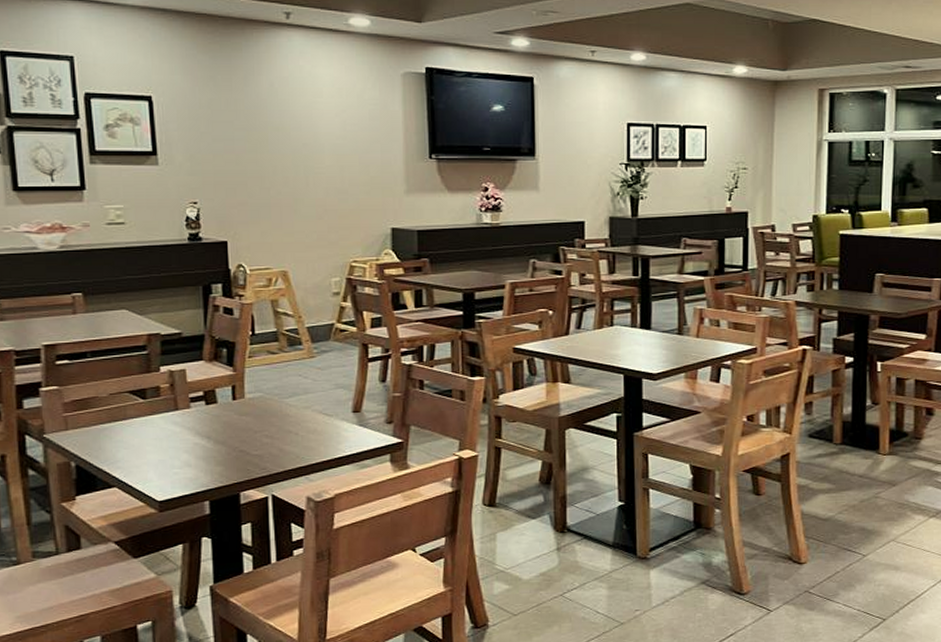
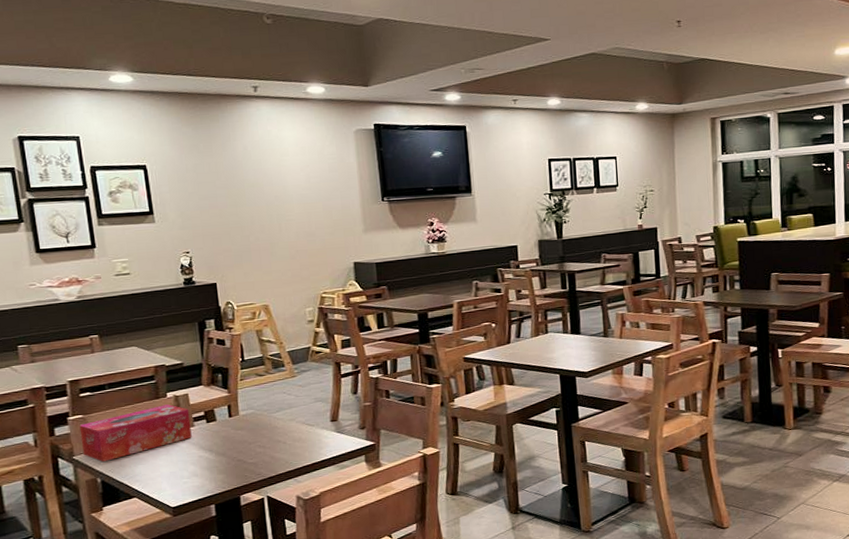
tissue box: none [53,380,187,443] -> present [79,404,192,462]

